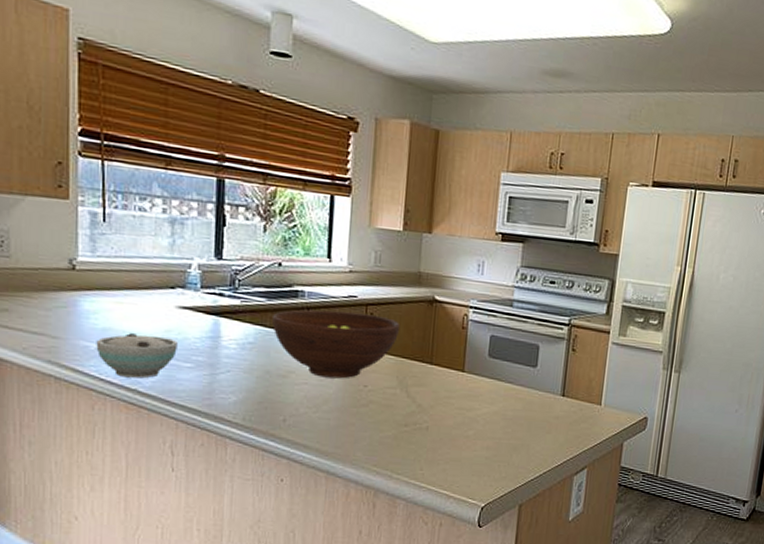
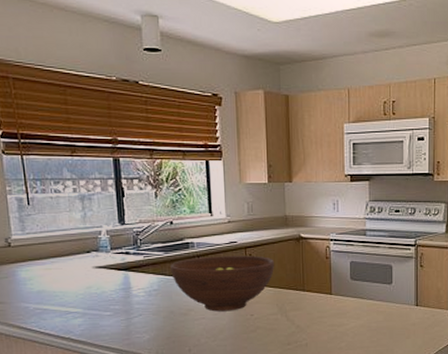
bowl: present [96,333,178,379] -> none [34,292,98,329]

